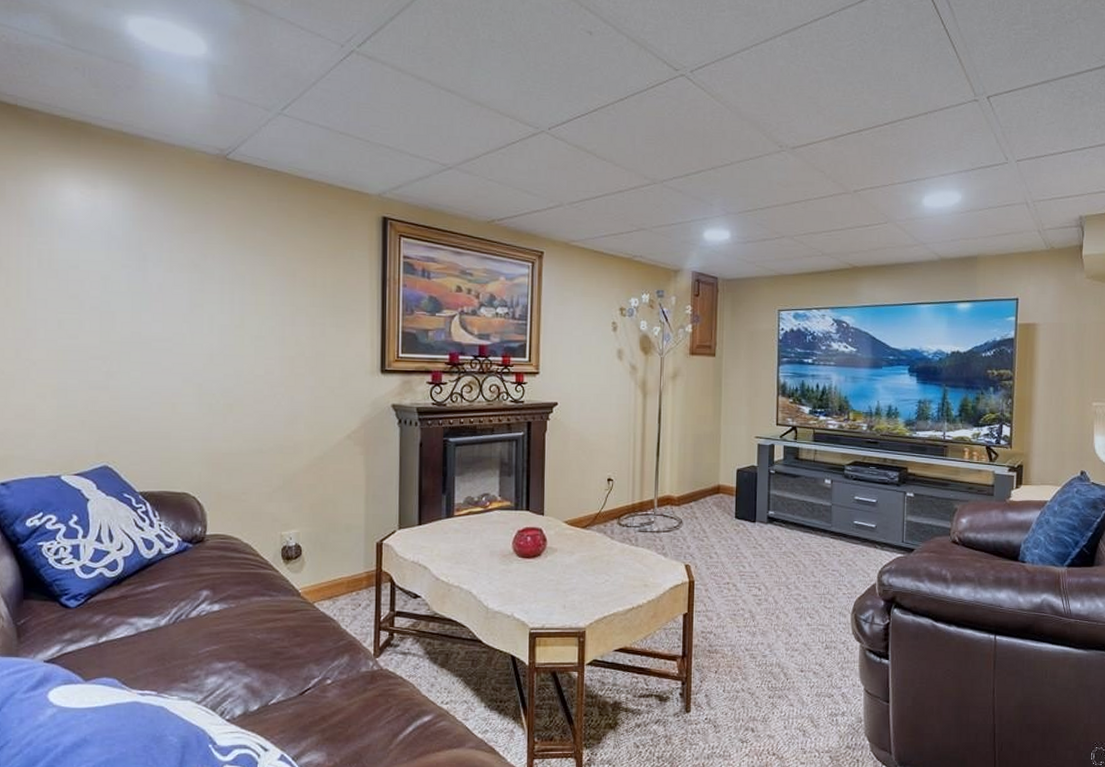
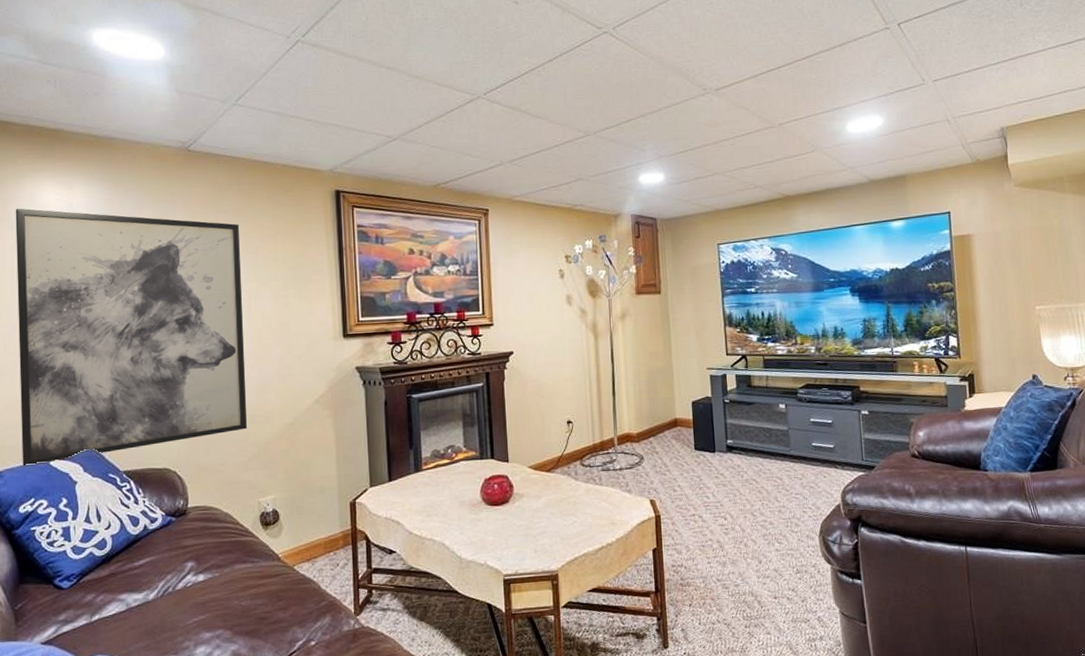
wall art: none [31,204,278,479] -> present [15,208,247,467]

